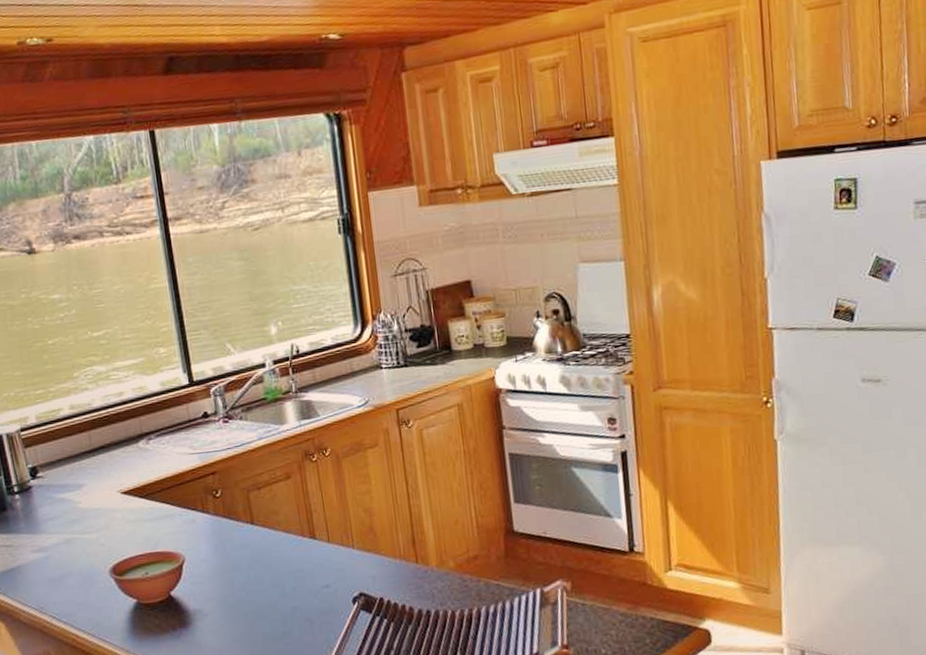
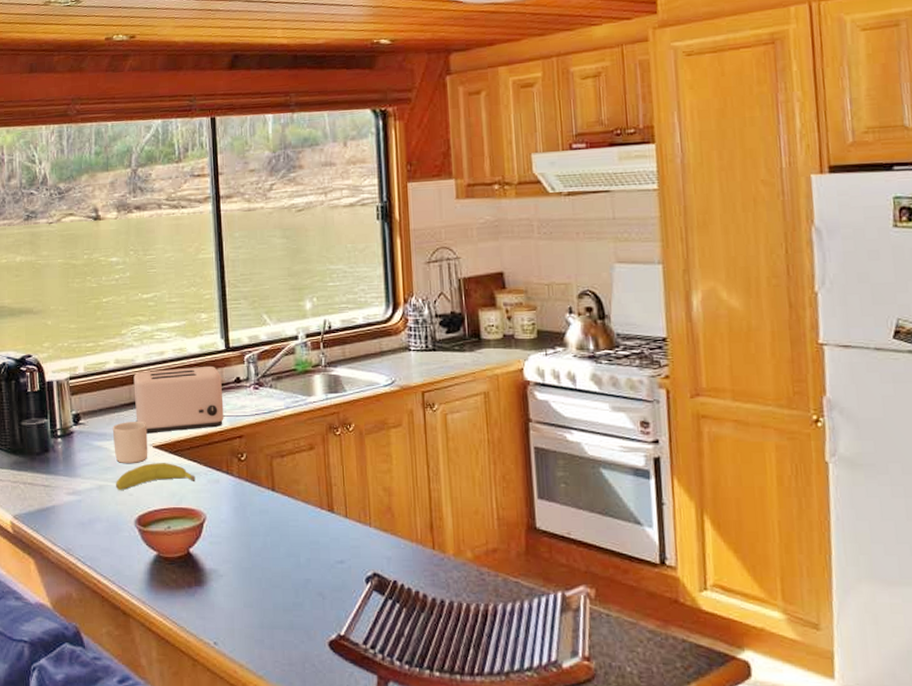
mug: none [74,468,117,515] -> present [112,422,148,464]
fruit: none [84,508,170,543] -> present [116,463,196,491]
toaster: none [92,402,195,480] -> present [133,365,225,434]

